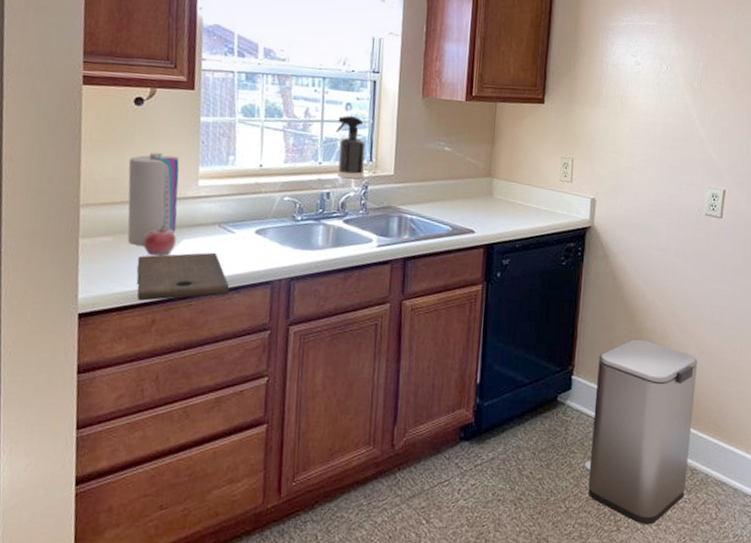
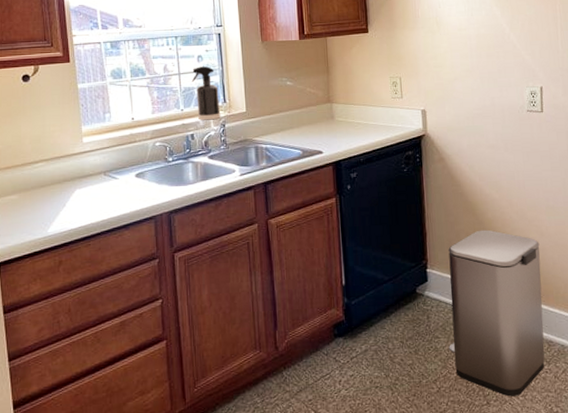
paper towel holder: present [127,152,180,245] -> none [24,118,69,199]
cutting board: present [136,252,230,301] -> none [41,197,120,246]
fruit: present [142,225,176,256] -> none [43,180,70,206]

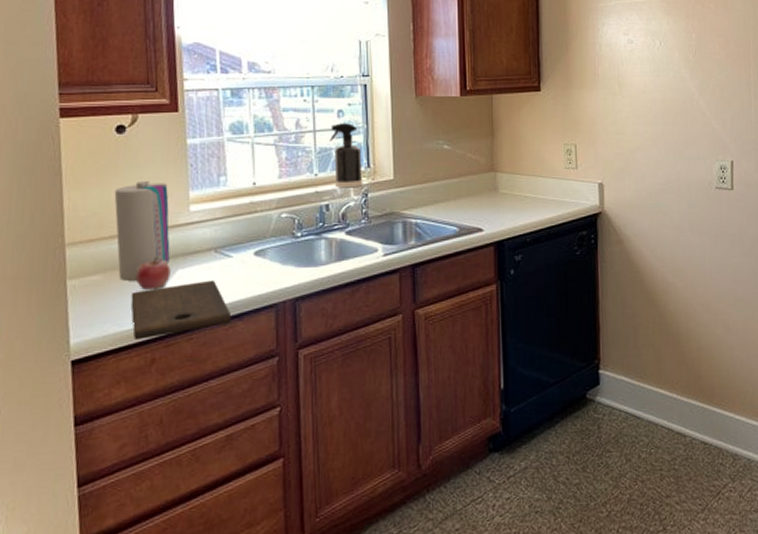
paper towel holder: none [24,118,69,199] -> present [114,180,170,281]
cutting board: none [41,197,120,246] -> present [131,280,232,340]
fruit: none [43,180,70,206] -> present [135,257,171,290]
pedal bin: present [448,229,545,397] -> none [621,324,729,521]

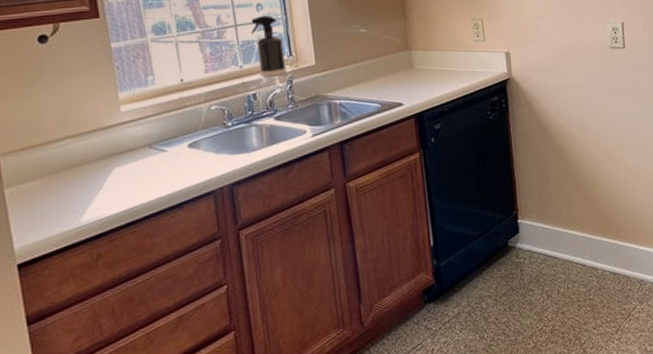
paper towel holder: present [114,180,170,281] -> none [43,86,106,184]
cutting board: present [131,280,232,340] -> none [70,174,172,239]
fruit: present [135,257,171,290] -> none [73,158,108,190]

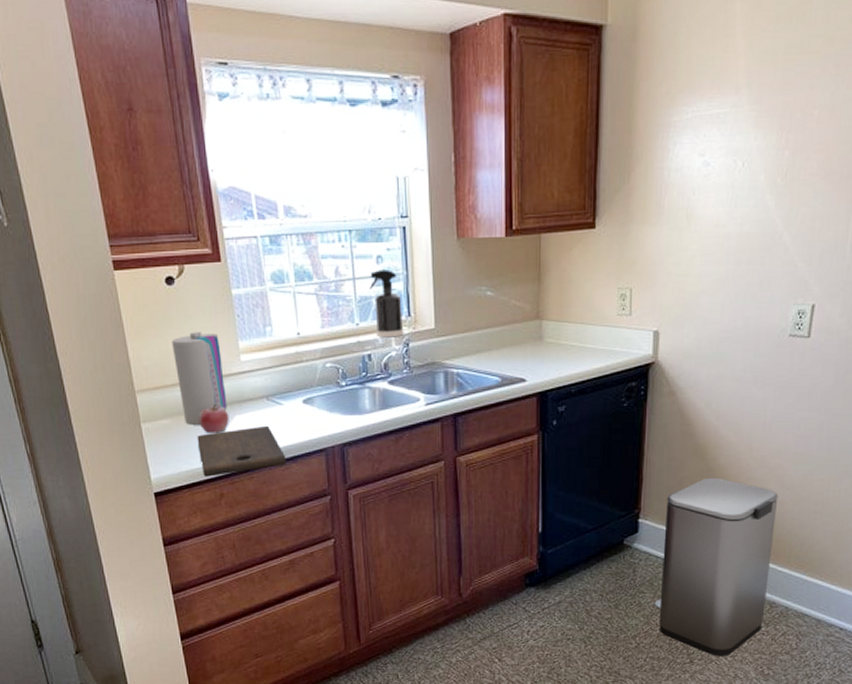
paper towel holder: none [43,86,106,184] -> present [171,331,227,425]
cutting board: none [70,174,172,239] -> present [197,425,287,477]
fruit: none [73,158,108,190] -> present [198,403,229,433]
pedal bin: none [539,173,637,342] -> present [654,477,779,656]

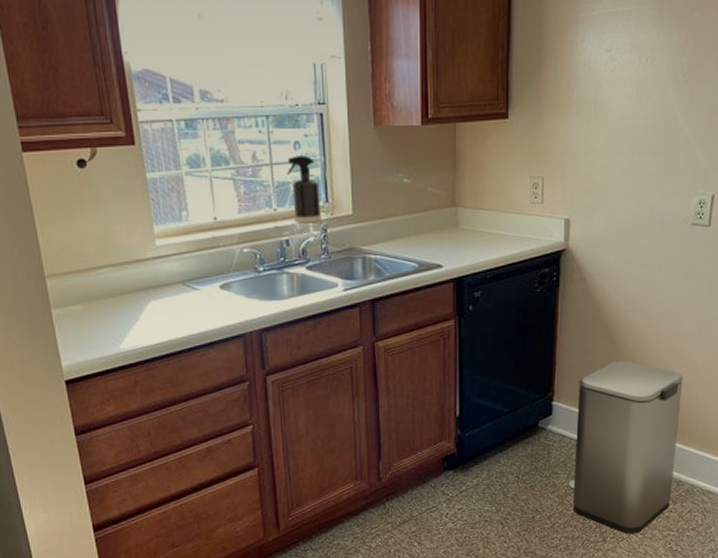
paper towel holder: present [171,331,227,425] -> none [83,215,142,311]
cutting board: present [197,425,287,477] -> none [110,311,204,364]
fruit: present [198,403,229,433] -> none [112,289,144,319]

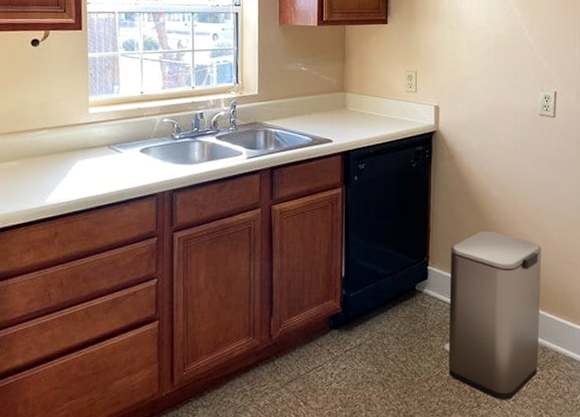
spray bottle: present [286,156,322,223] -> none [205,45,232,100]

